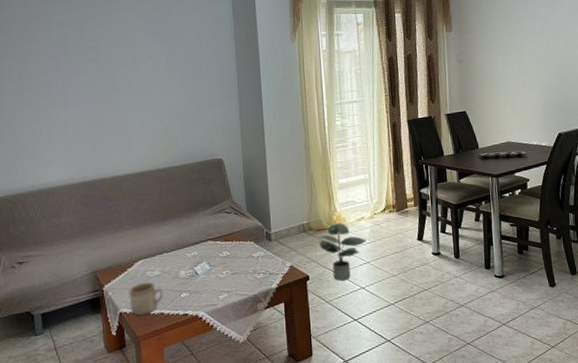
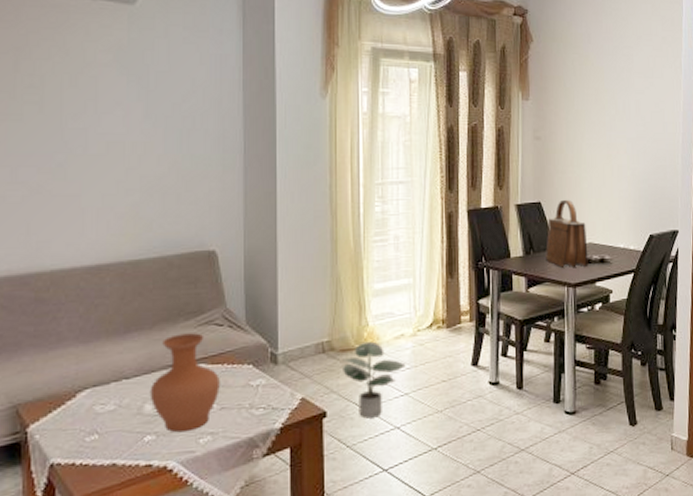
mug: present [129,282,164,316] -> none [66,420,118,469]
vase: none [183,219,231,291] -> present [149,333,220,433]
handbag: none [472,108,508,162] -> present [546,199,588,268]

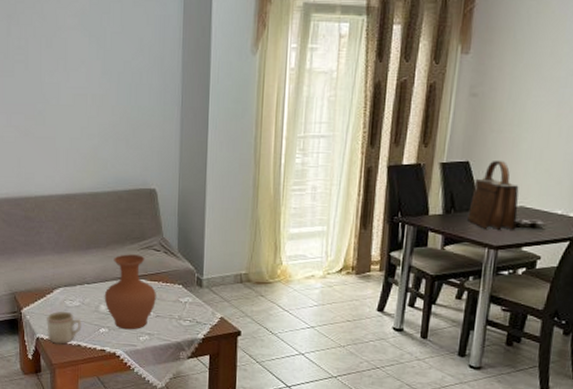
mug: none [66,420,118,469] -> present [47,311,82,345]
potted plant: present [343,341,406,419] -> none [257,277,314,343]

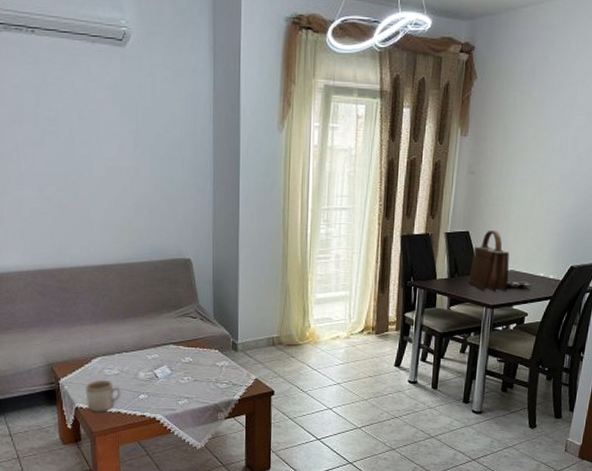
vase: present [104,254,156,330] -> none [143,322,194,395]

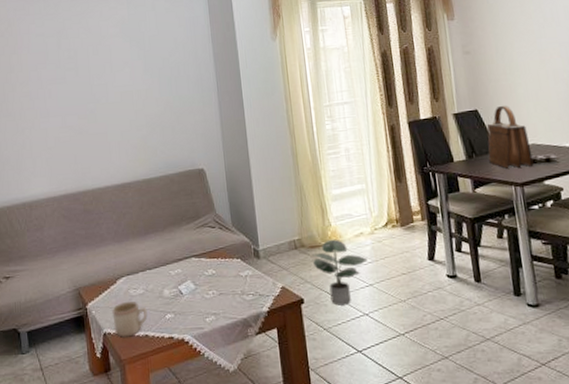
potted plant: none [288,339,339,399] -> present [312,239,368,306]

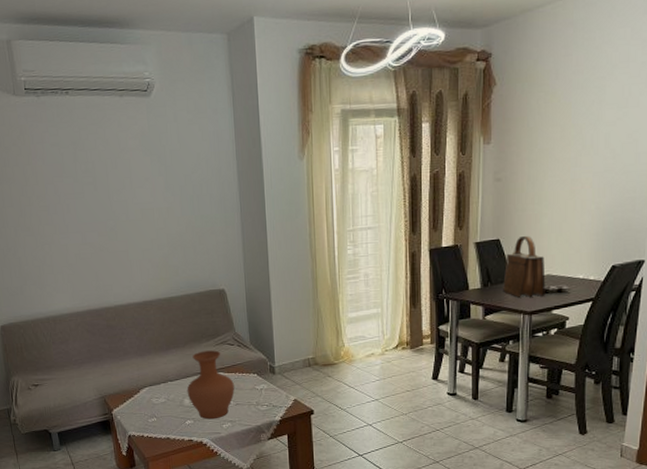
mug: present [112,301,148,338] -> none [136,408,169,439]
vase: none [166,233,218,313] -> present [186,350,235,420]
potted plant: present [312,239,368,306] -> none [325,358,376,417]

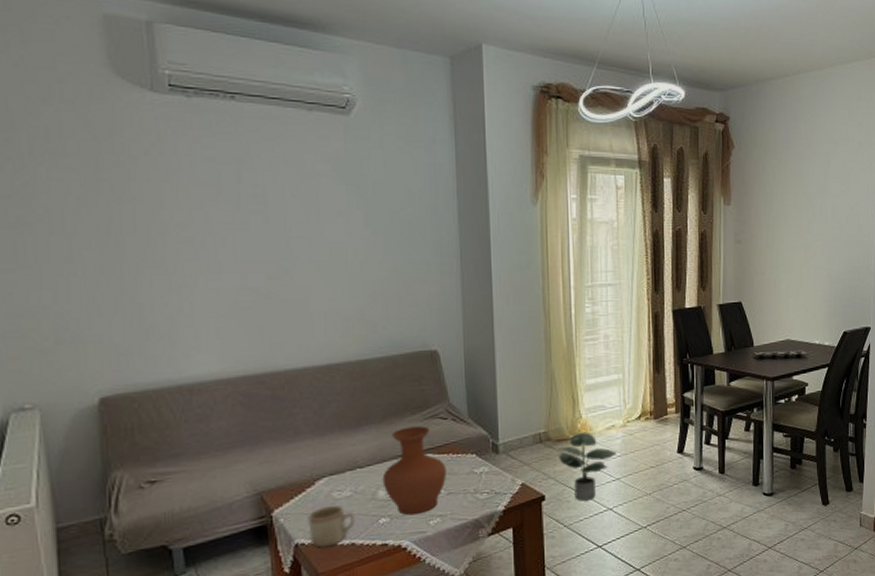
mug: none [136,408,169,439] -> present [308,505,356,548]
potted plant: none [325,358,376,417] -> present [559,432,617,501]
handbag: present [503,235,546,298] -> none [746,299,786,363]

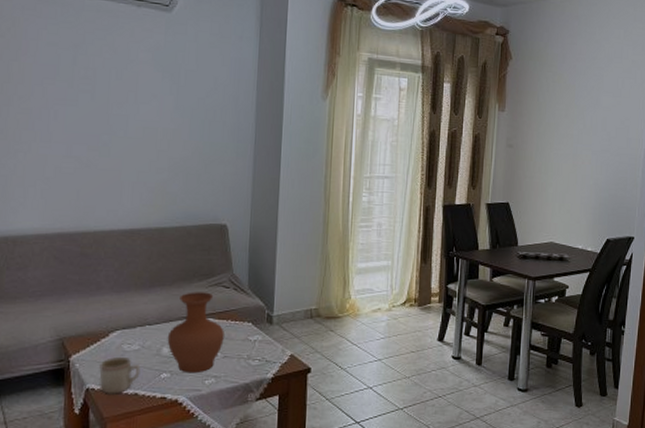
potted plant: present [559,432,617,501] -> none [327,312,381,377]

